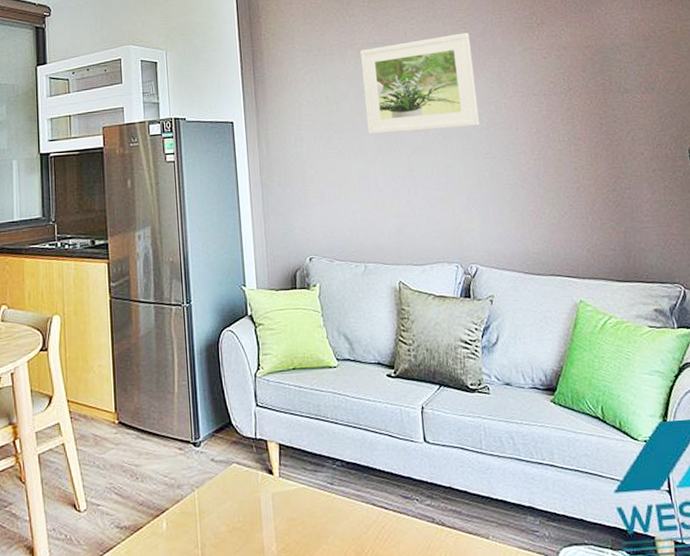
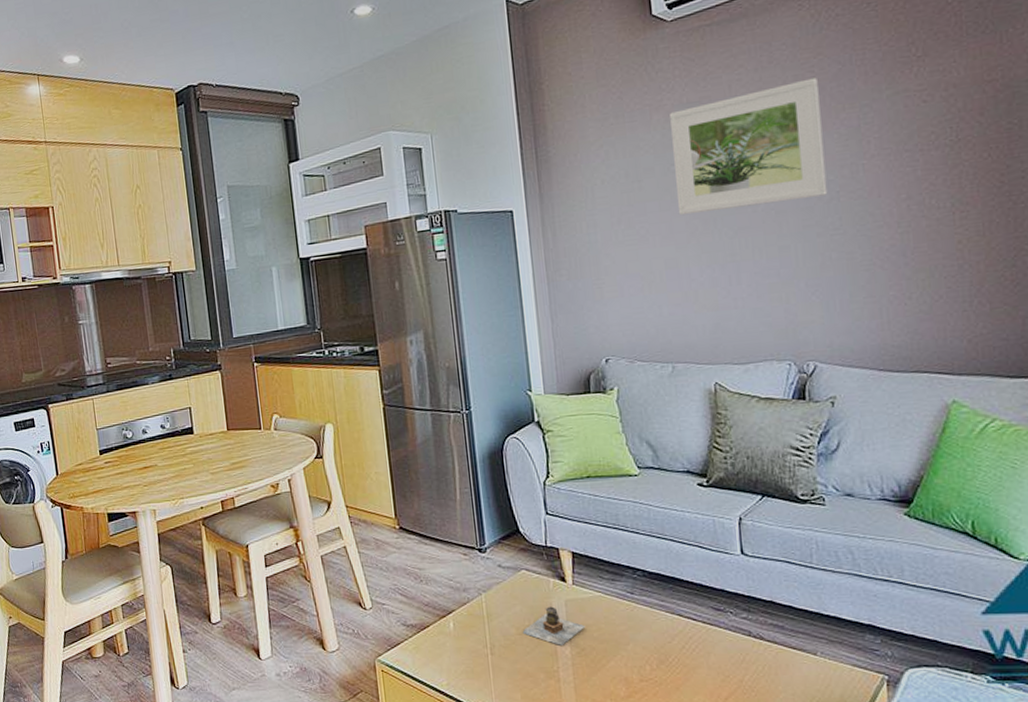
teapot: none [232,500,291,542] -> present [522,606,586,645]

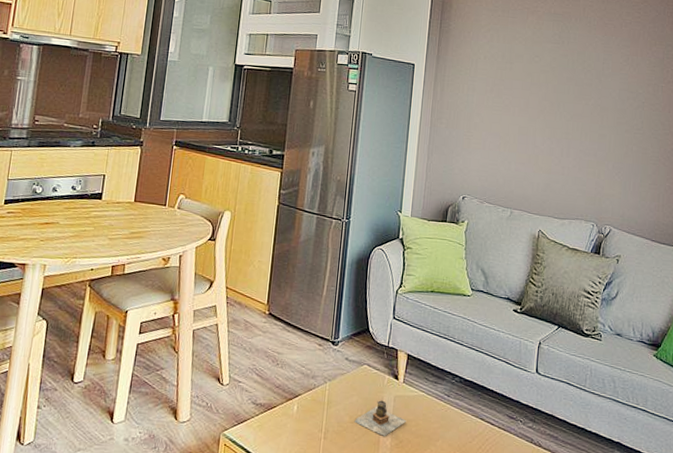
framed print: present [670,77,828,216] -> none [534,17,642,103]

